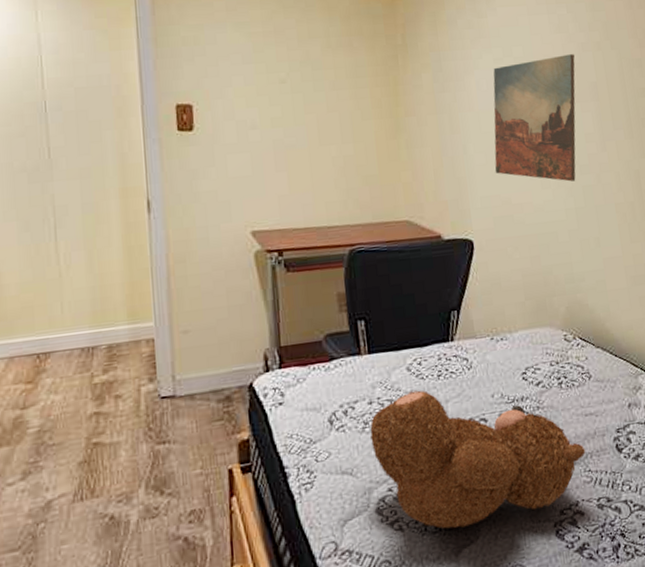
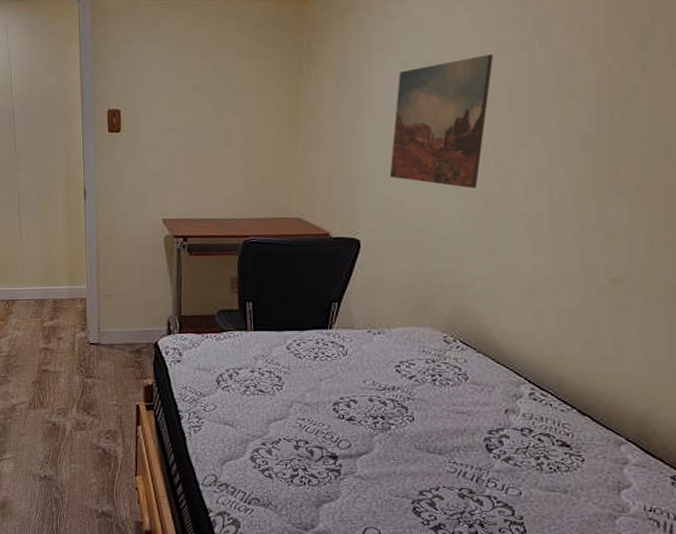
teddy bear: present [370,389,586,529] -> none [250,366,453,487]

